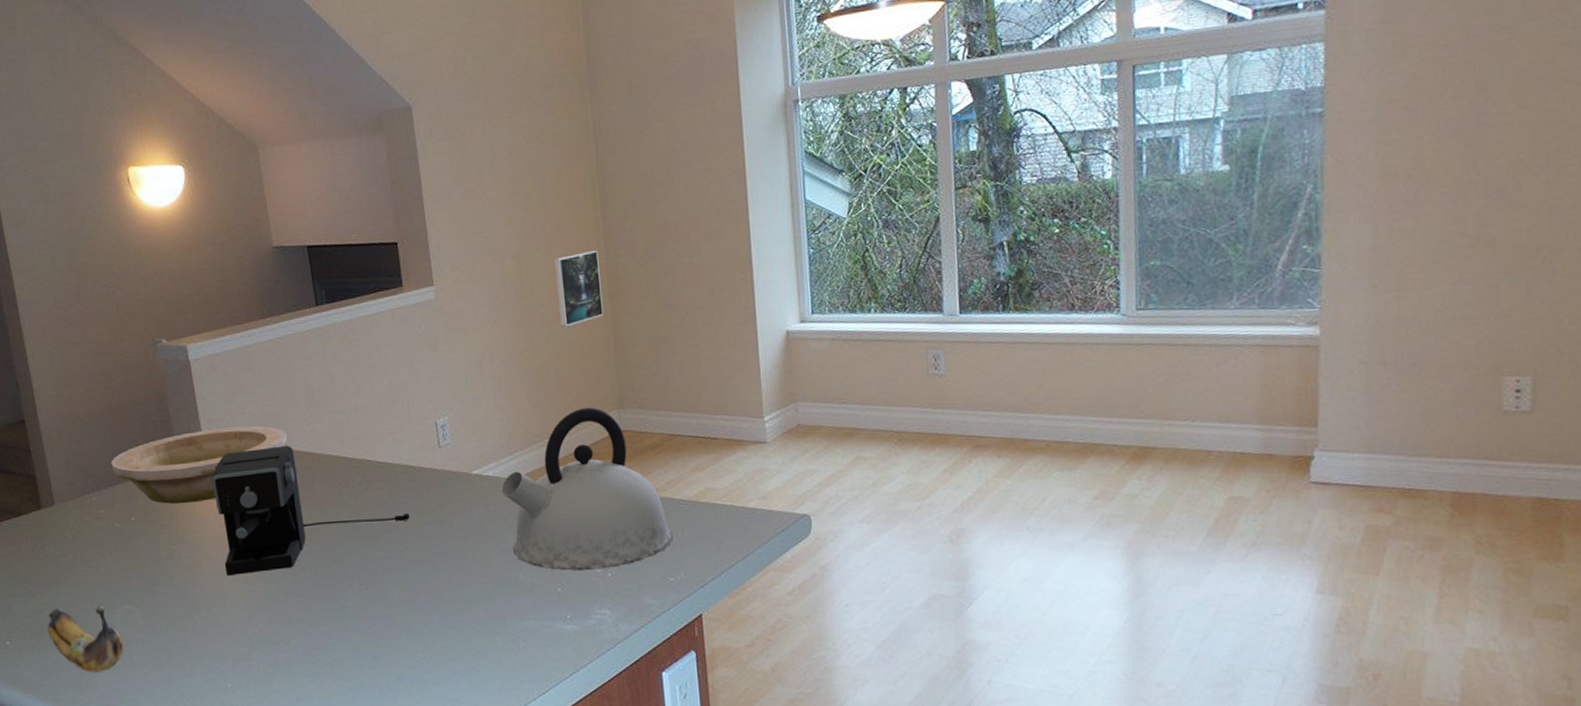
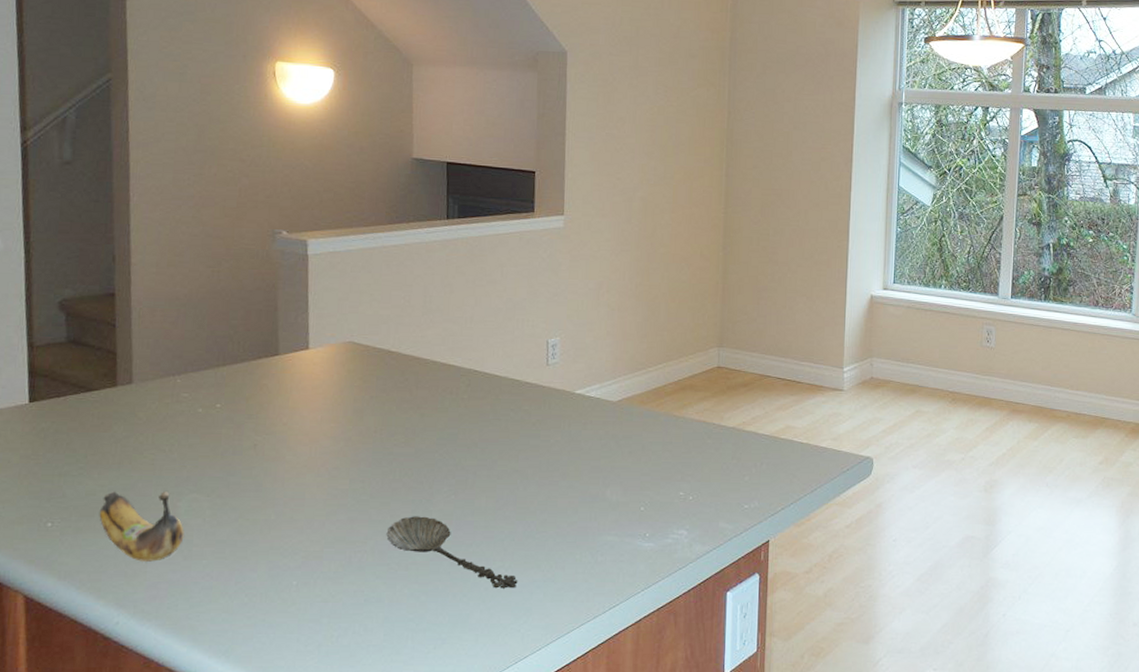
bowl: present [111,426,288,504] -> none [204,324,398,395]
coffee maker: present [211,445,410,576] -> none [310,348,509,471]
spoon: none [307,612,442,681] -> present [386,516,518,589]
kettle: present [501,407,673,571] -> none [600,342,752,493]
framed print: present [553,250,603,327] -> none [676,203,718,268]

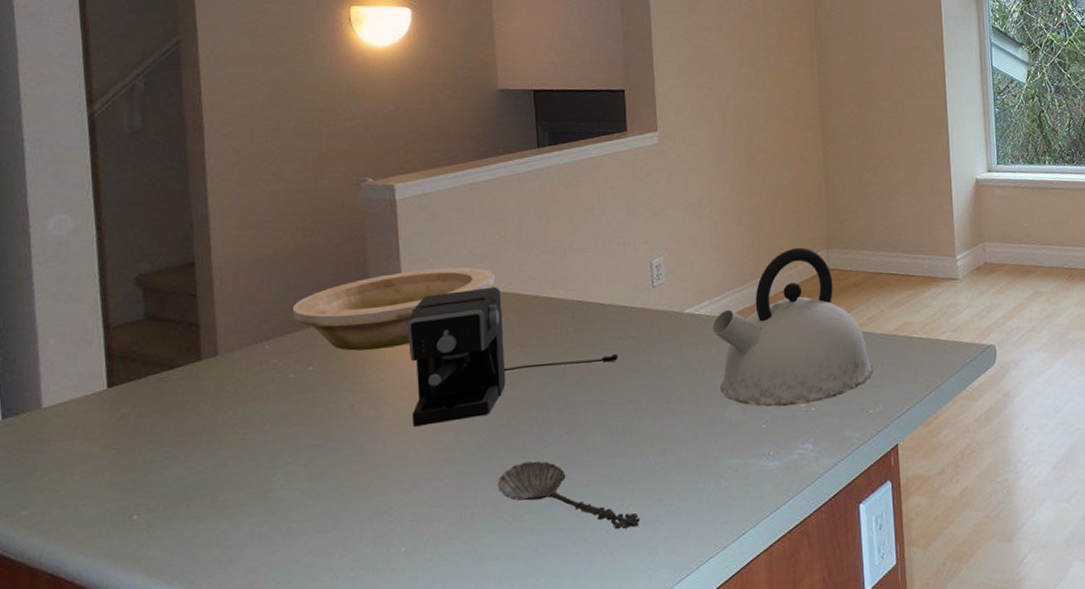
banana: present [99,491,184,562] -> none [188,467,281,546]
bowl: none [204,324,398,395] -> present [292,267,496,351]
coffee maker: none [310,348,509,471] -> present [407,286,618,427]
kettle: none [600,342,752,493] -> present [712,247,873,407]

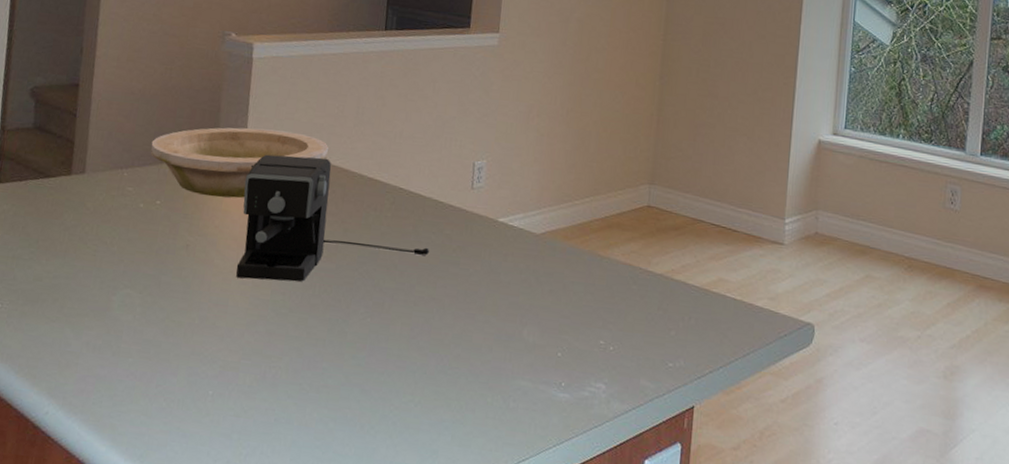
spoon: present [497,461,640,530] -> none [301,335,427,427]
kettle: present [712,247,873,407] -> none [522,176,680,342]

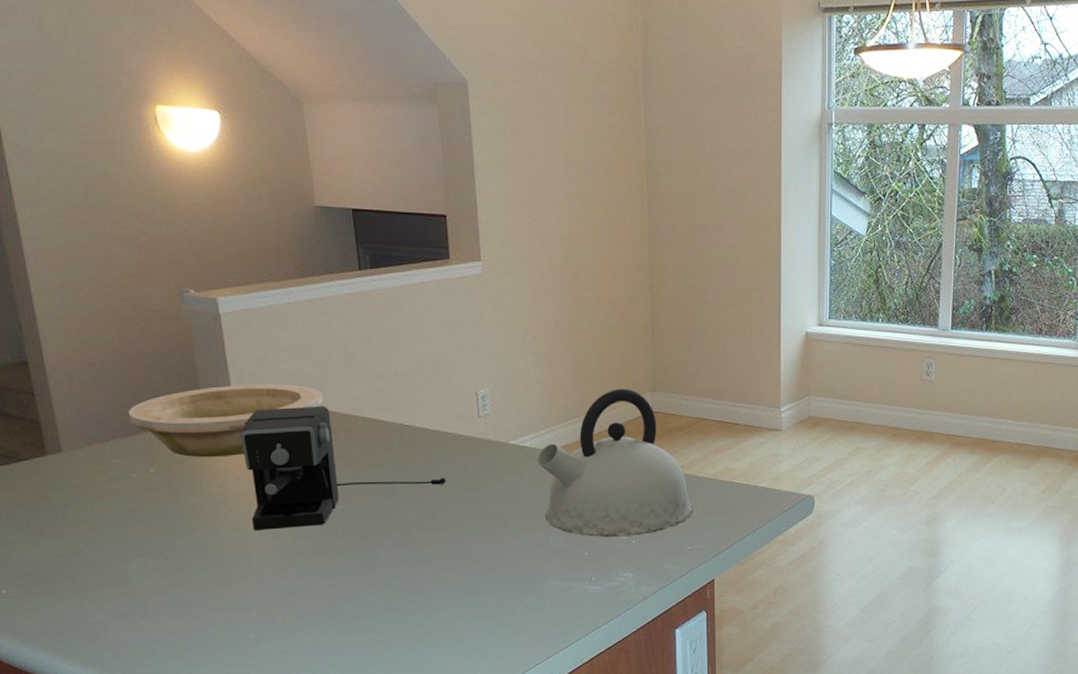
kettle: none [522,176,680,342] -> present [537,388,693,538]

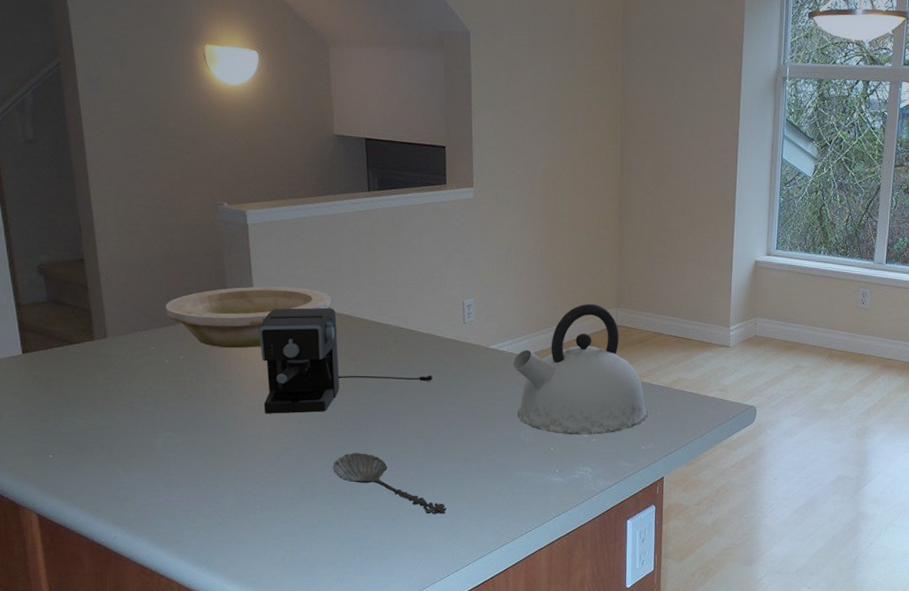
spoon: none [336,569,470,635] -> present [332,453,447,515]

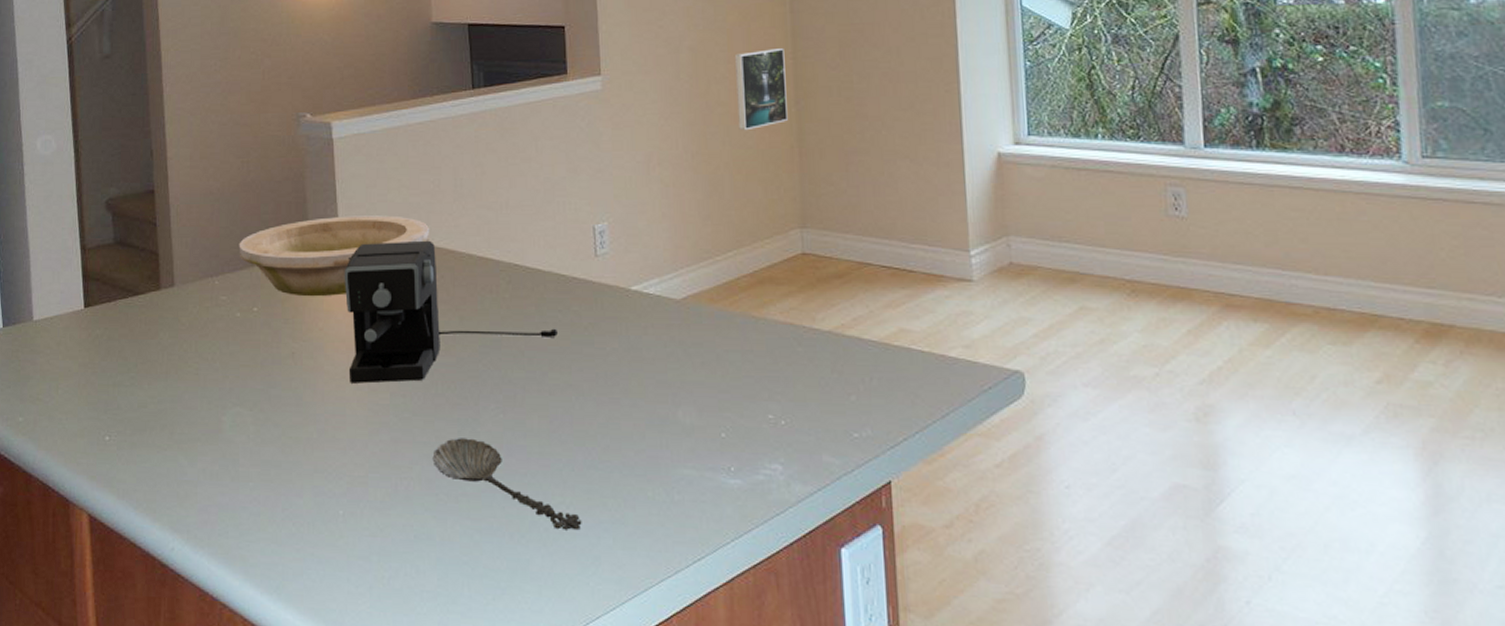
kettle: present [512,303,648,436] -> none [662,223,859,416]
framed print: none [576,175,614,236] -> present [734,47,788,131]

